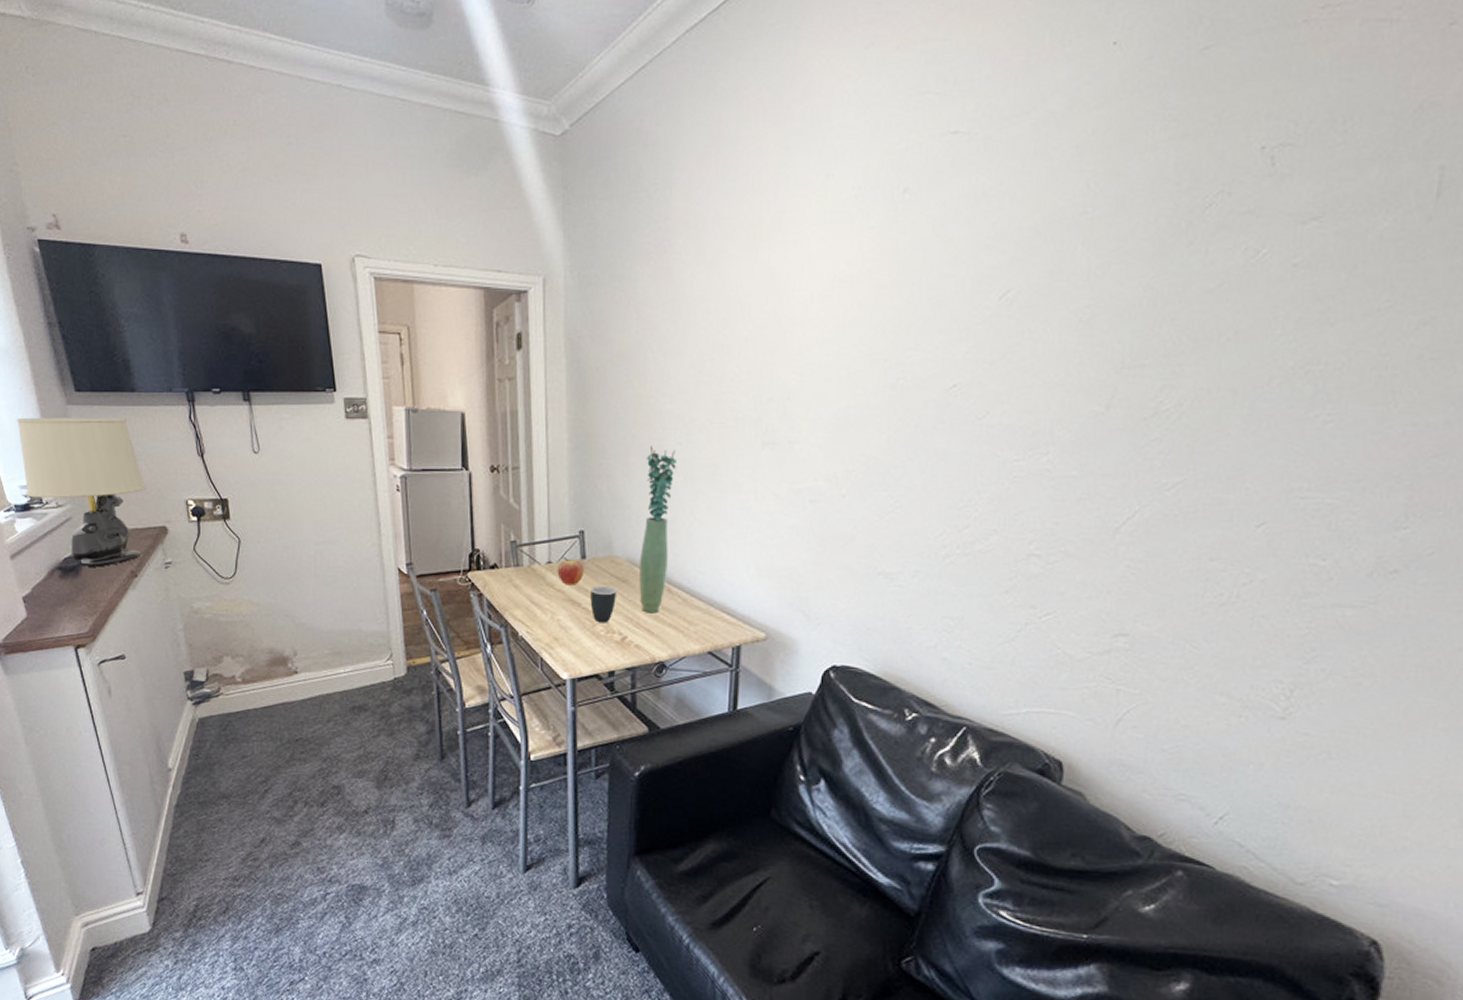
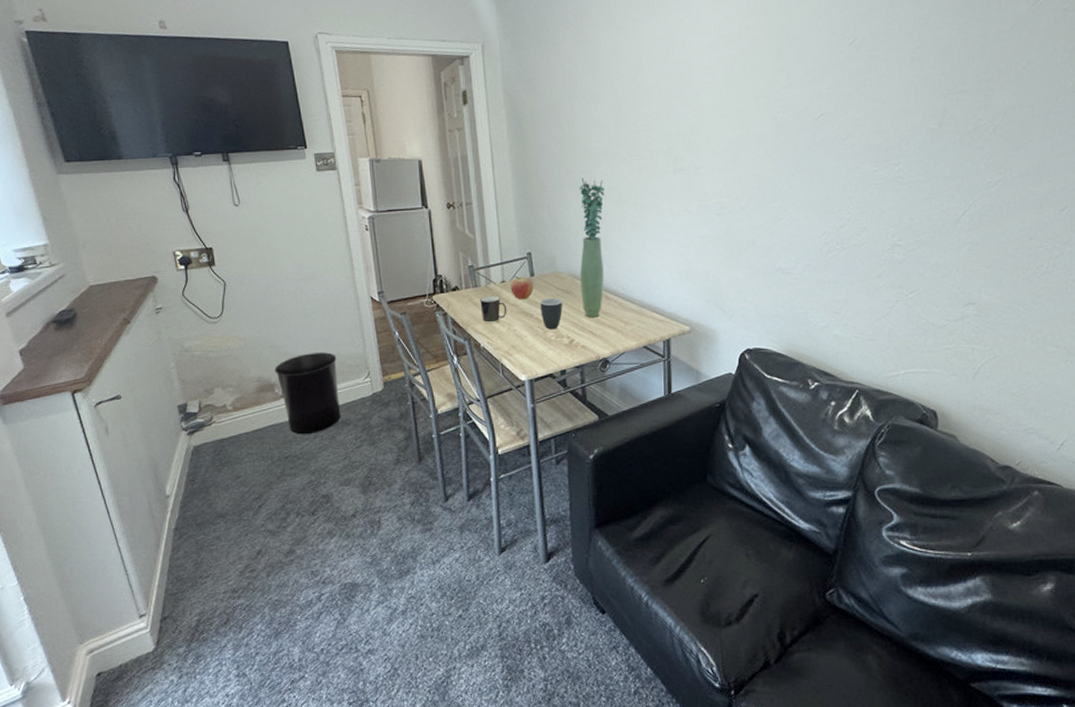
table lamp: present [16,417,148,567] -> none [8,182,137,318]
waste bin: none [289,626,358,717] -> present [275,352,341,434]
mug: none [521,577,552,611] -> present [480,295,507,324]

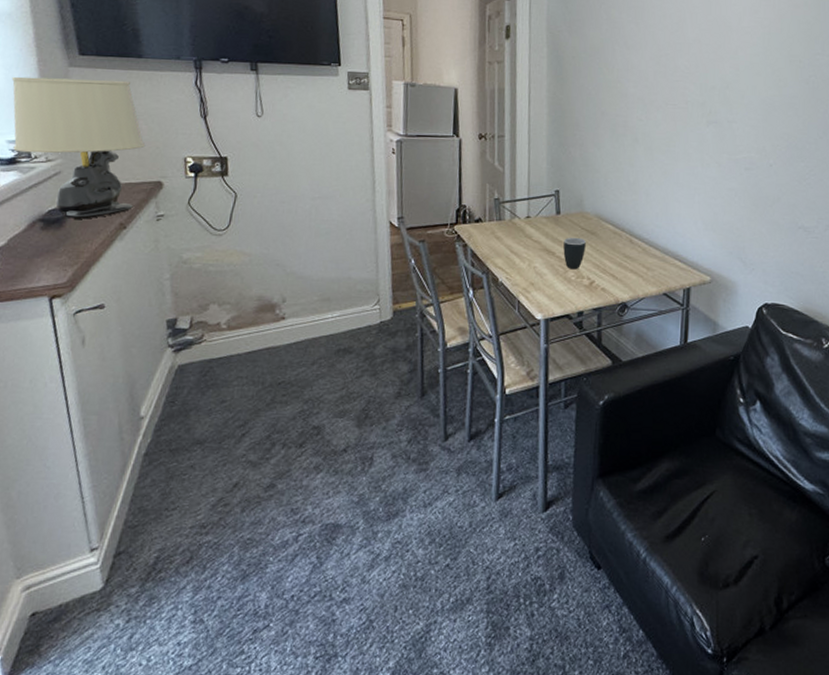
table lamp: none [8,182,137,318] -> present [11,76,146,219]
waste bin: present [275,352,341,434] -> none [278,275,346,360]
mug: present [480,295,507,324] -> none [502,230,530,259]
fruit: present [510,275,534,300] -> none [535,212,559,237]
vase: present [579,178,605,318] -> none [605,121,638,261]

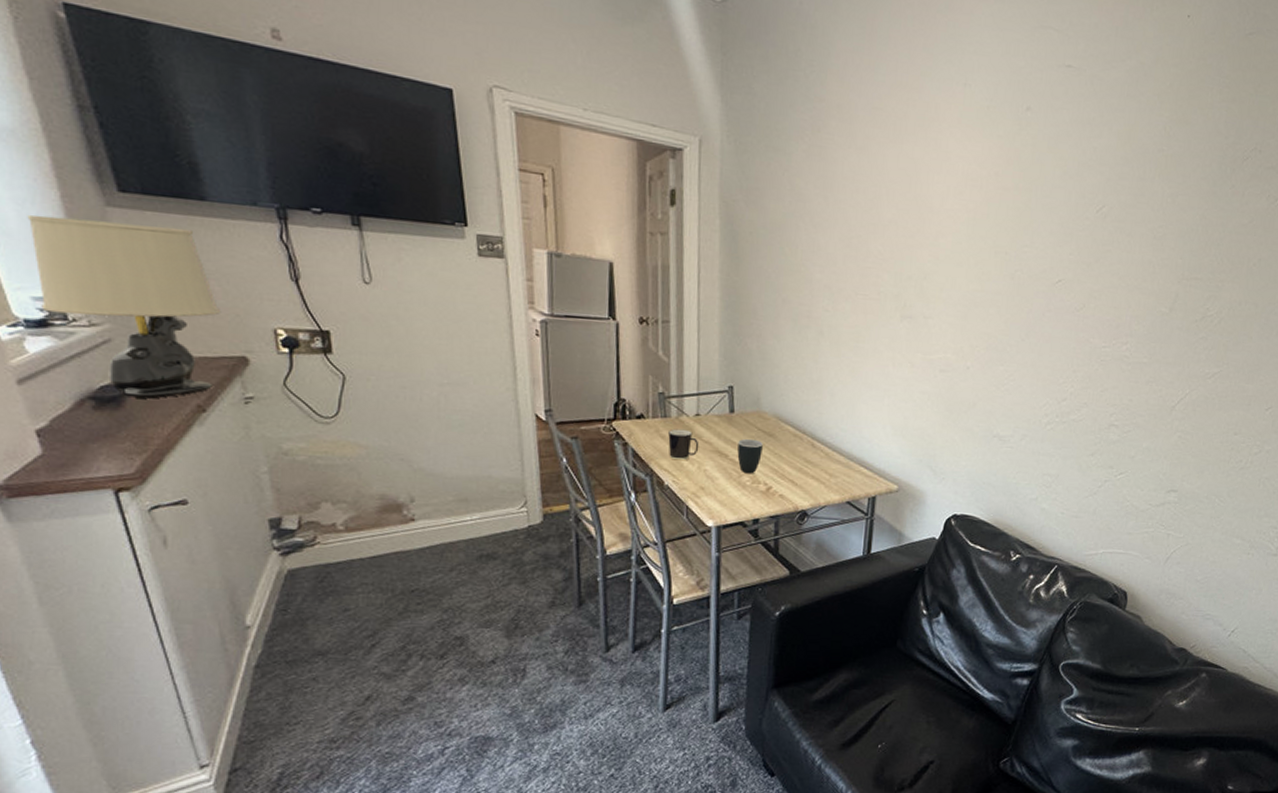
mug: none [502,230,530,259] -> present [668,428,699,461]

